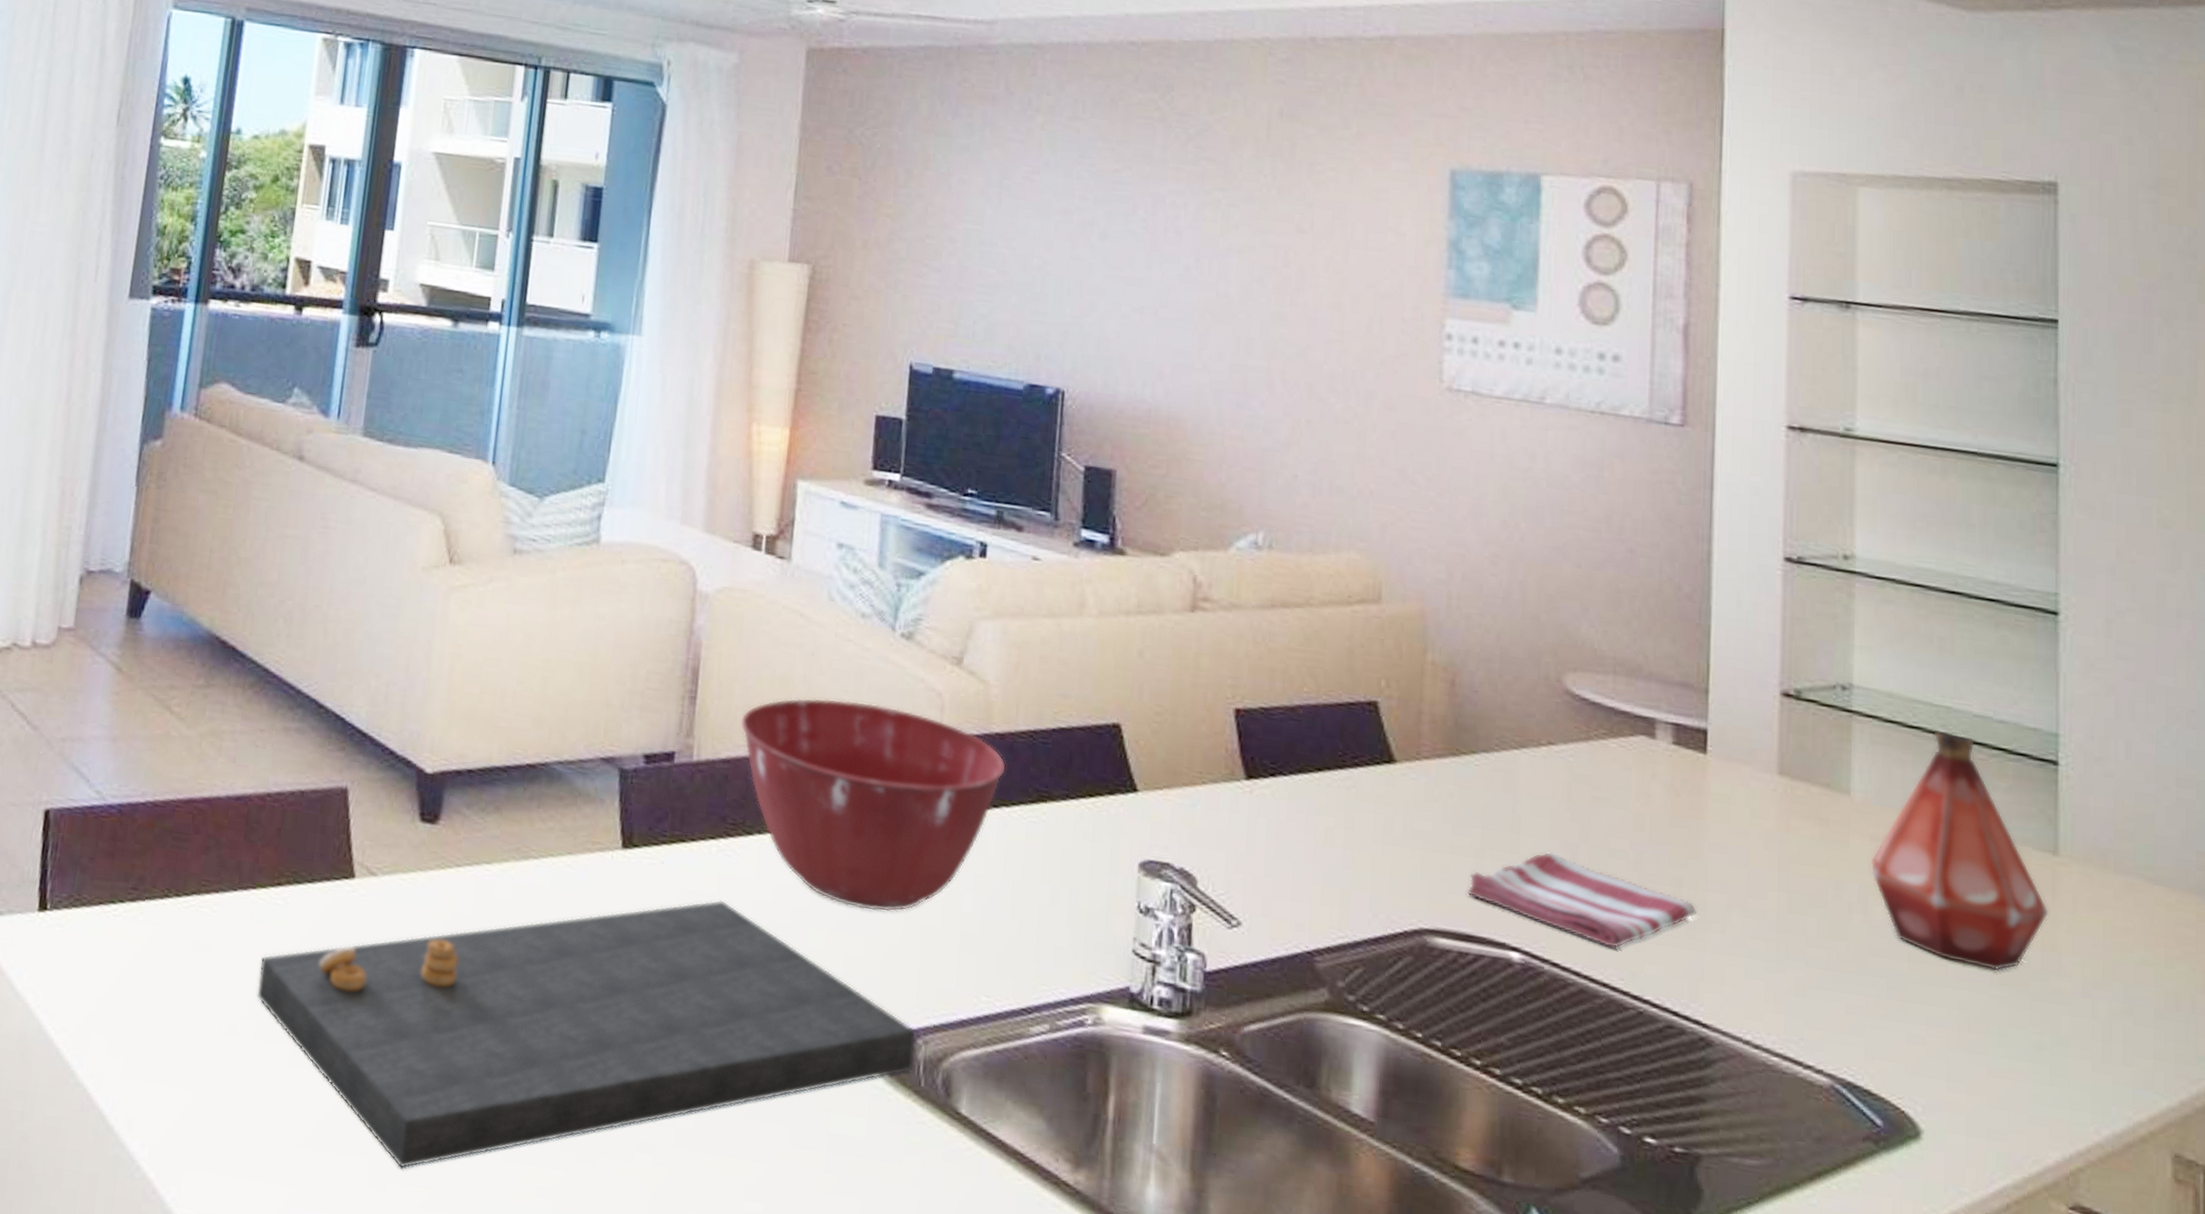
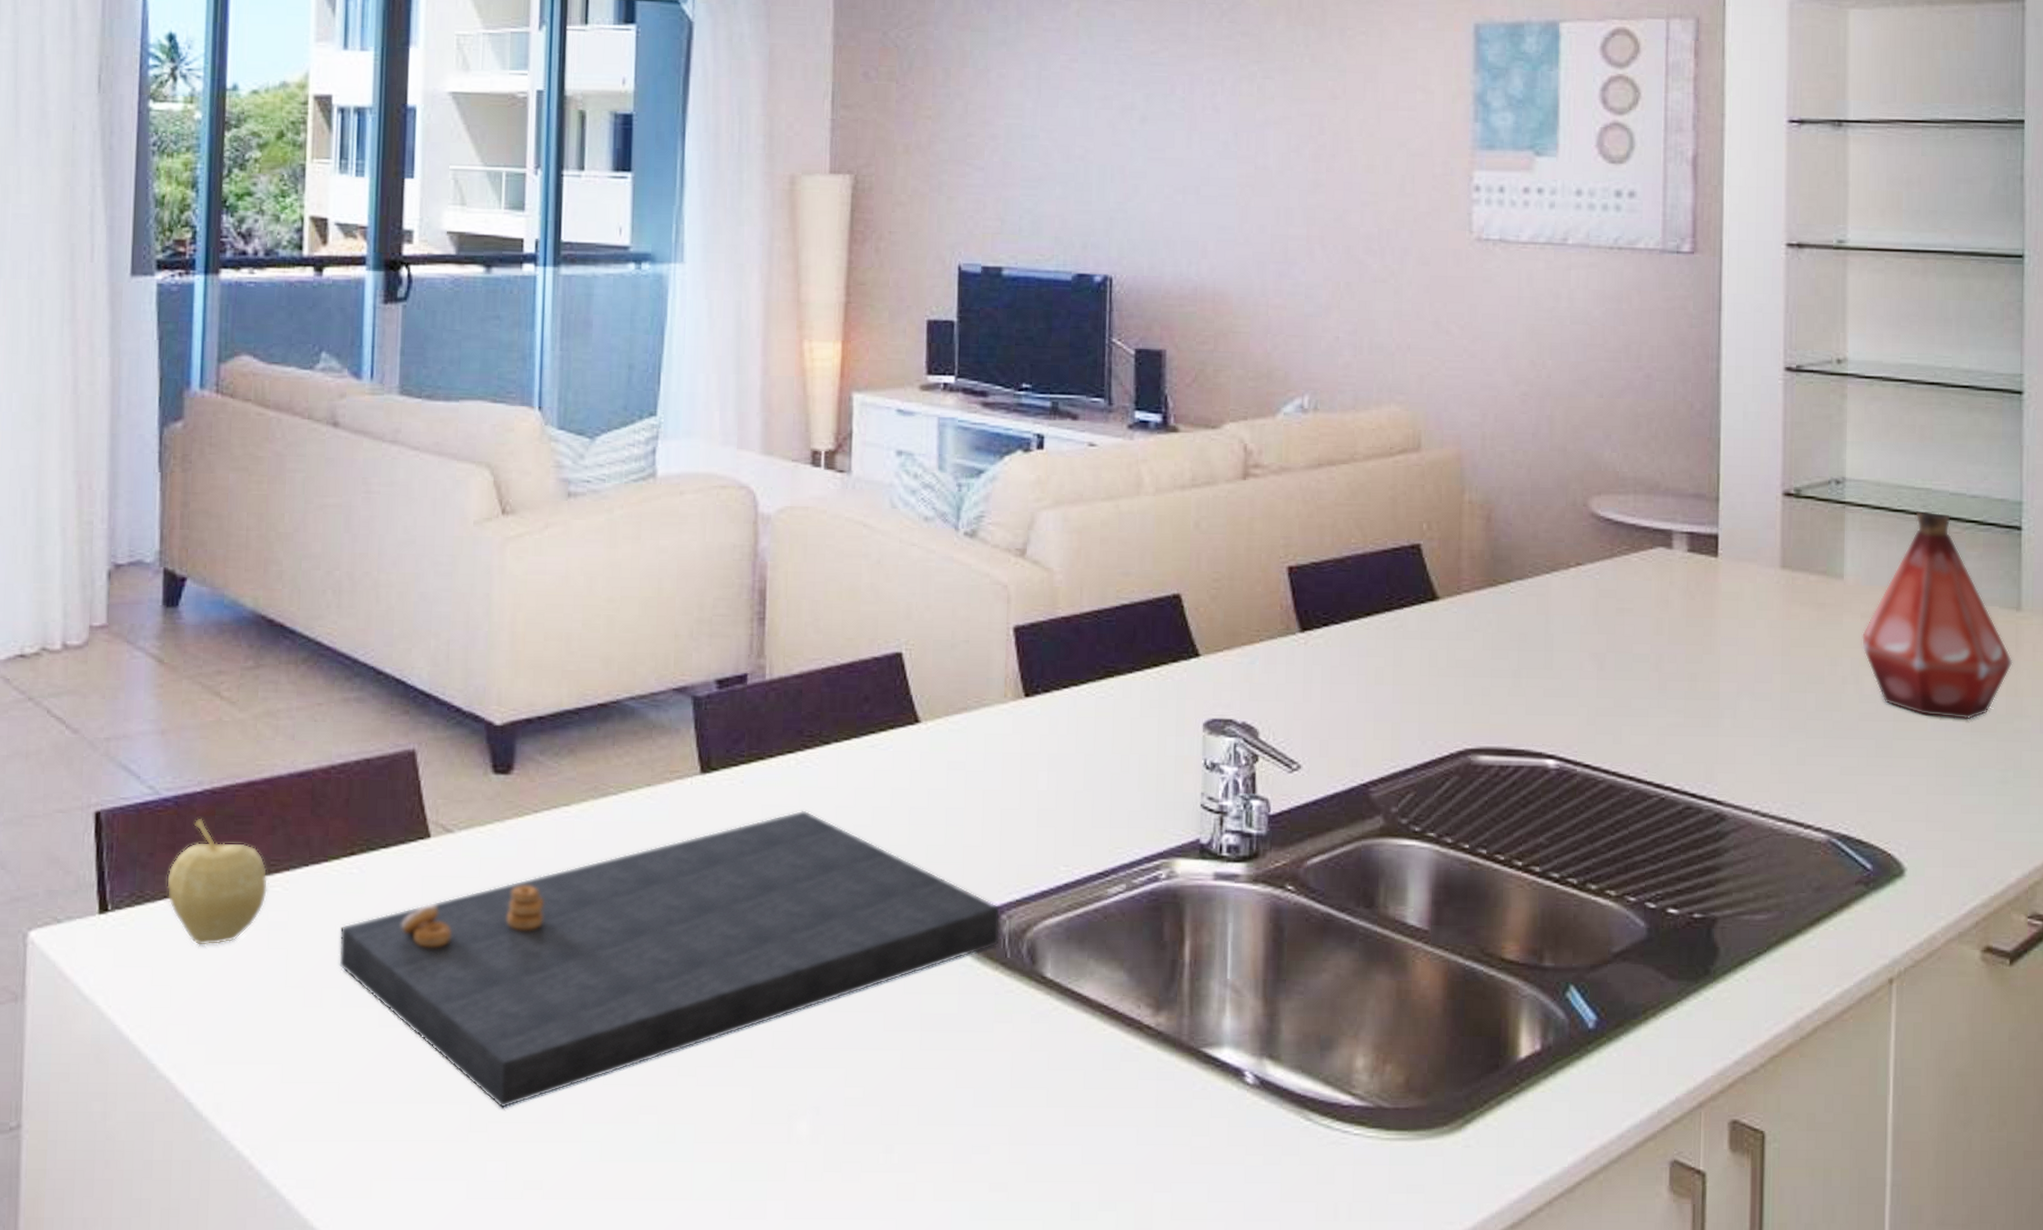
fruit: none [102,828,198,959] -> present [166,818,269,946]
mixing bowl: present [740,697,1006,912] -> none [810,603,1073,801]
dish towel: present [1467,852,1698,949] -> none [1506,664,1712,745]

